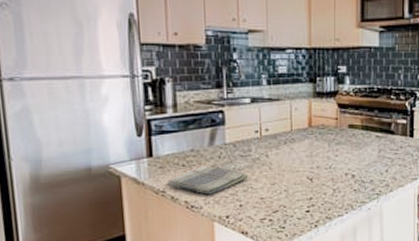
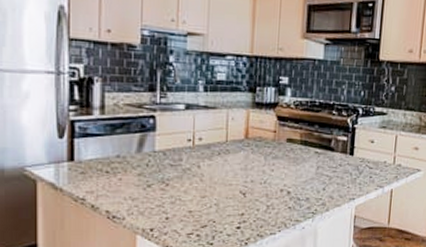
dish towel: present [166,166,249,195] -> none [87,174,178,205]

